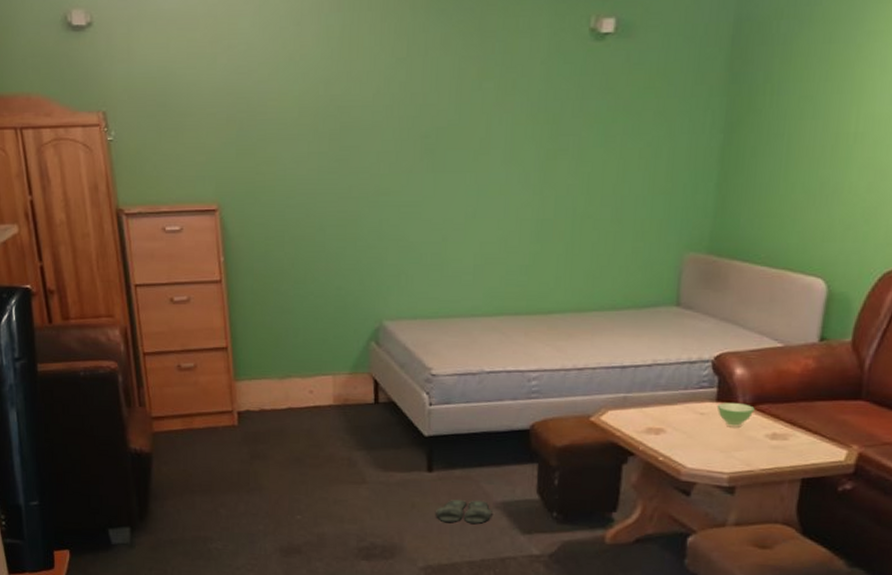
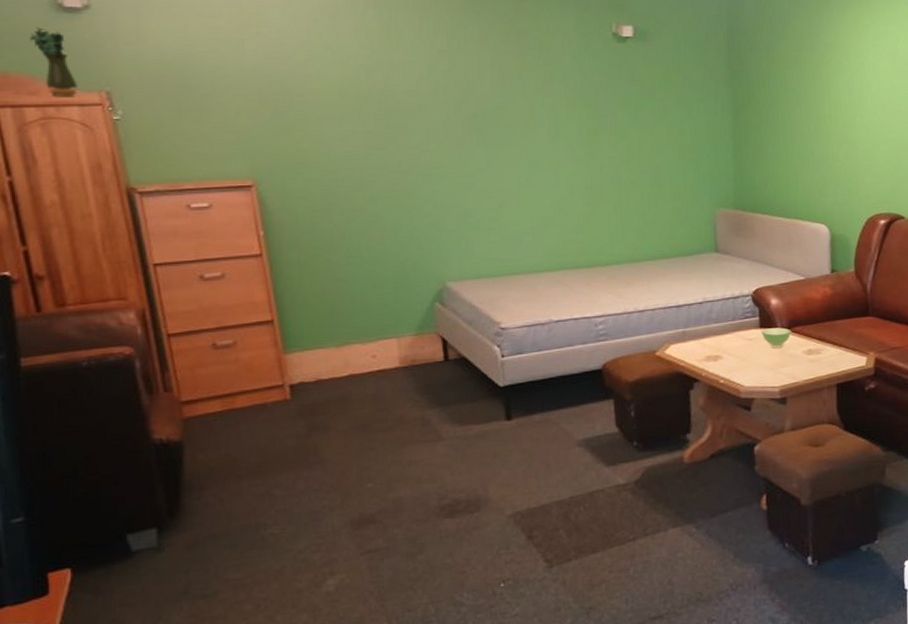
vase: none [46,46,81,119] -> present [30,26,78,98]
slippers: present [436,500,493,525] -> none [519,440,576,468]

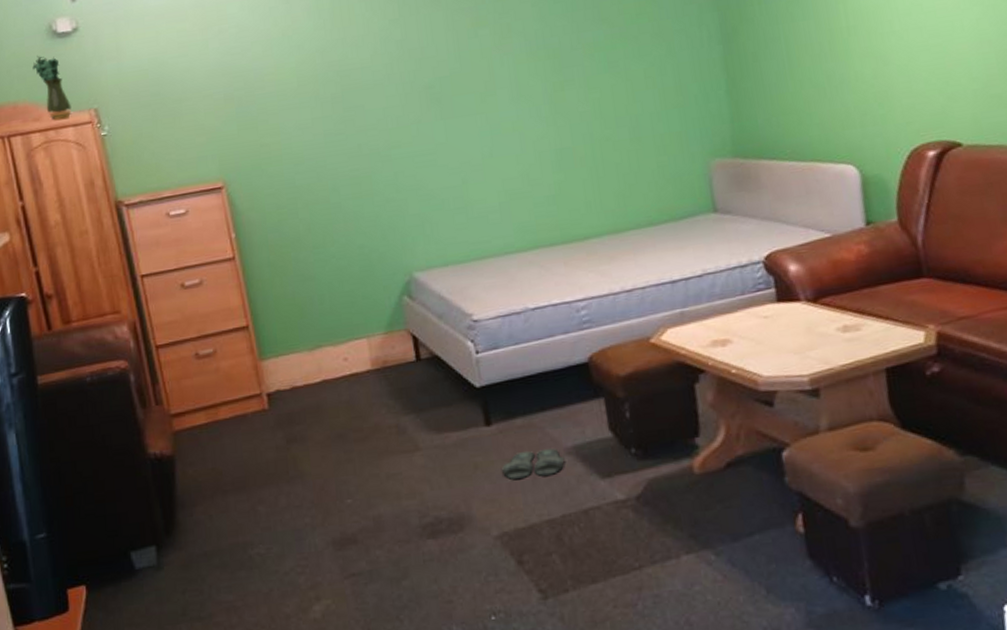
slippers: none [519,440,576,468] -> present [502,448,565,481]
bowl: present [761,327,791,348] -> none [779,299,819,327]

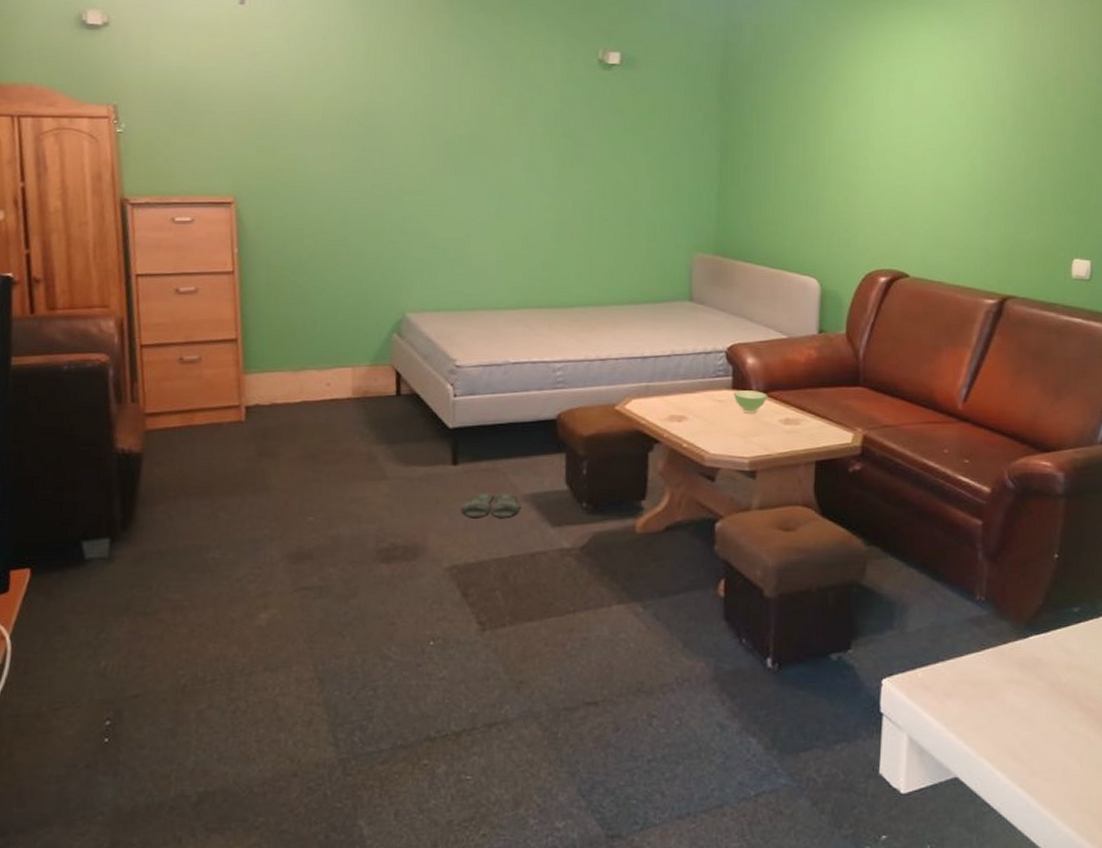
vase: present [32,55,72,121] -> none [55,41,90,110]
bowl: none [779,299,819,327] -> present [733,390,768,414]

